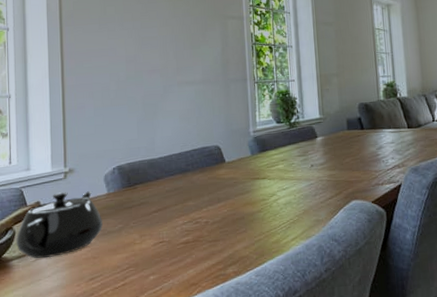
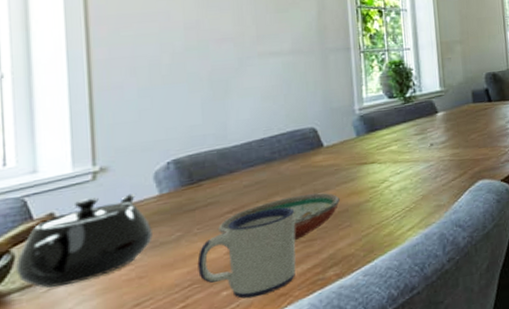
mug: none [133,211,204,284] -> present [197,207,296,299]
decorative bowl: none [148,201,238,239] -> present [218,192,340,240]

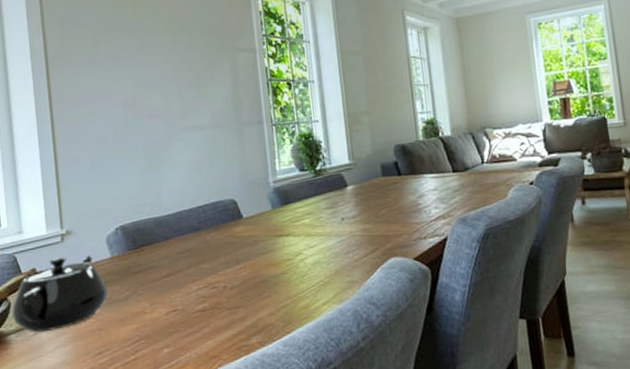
mug: present [197,207,296,299] -> none [143,274,224,358]
decorative bowl: present [218,192,340,240] -> none [158,262,259,306]

